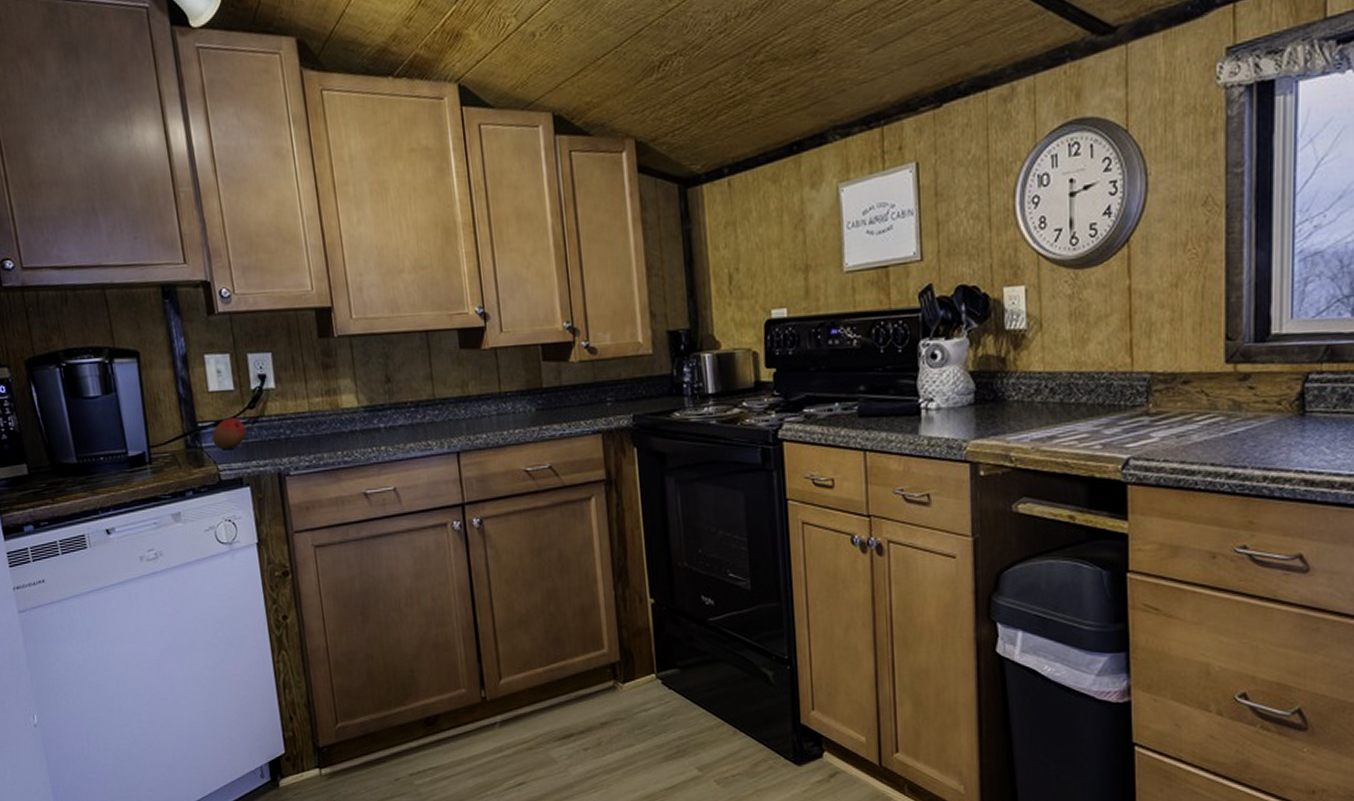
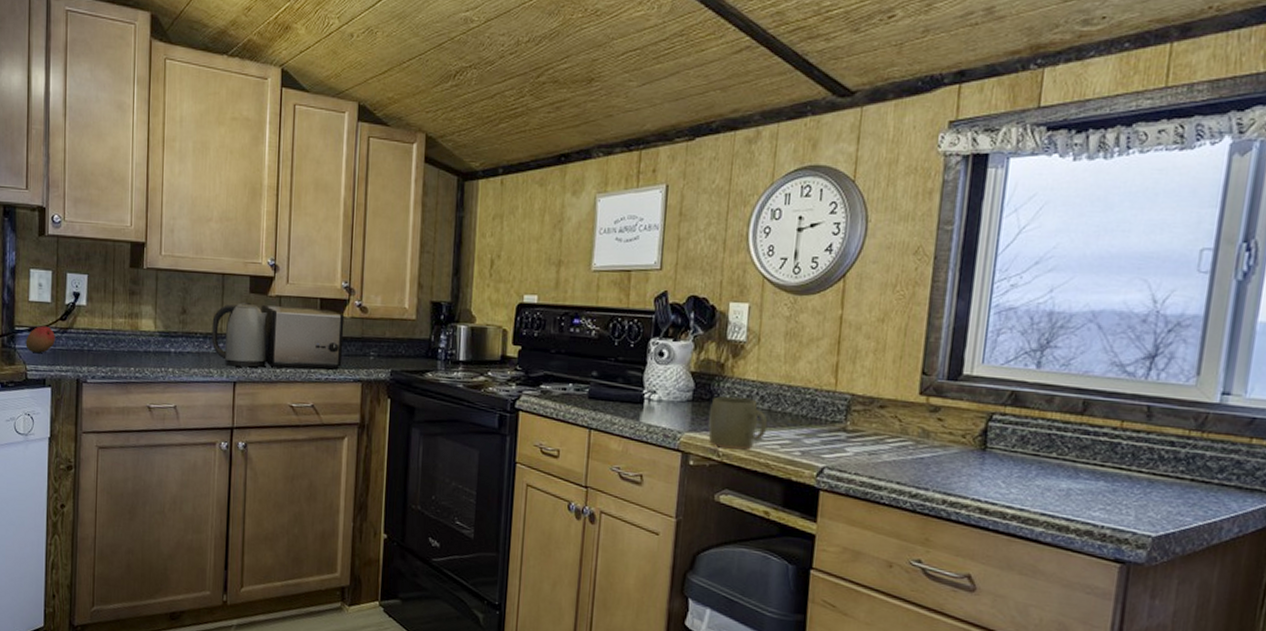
kettle: none [422,360,491,435] -> present [211,302,268,368]
toaster: none [475,356,577,432] -> present [260,305,345,371]
mug: none [994,393,1062,452] -> present [708,396,768,450]

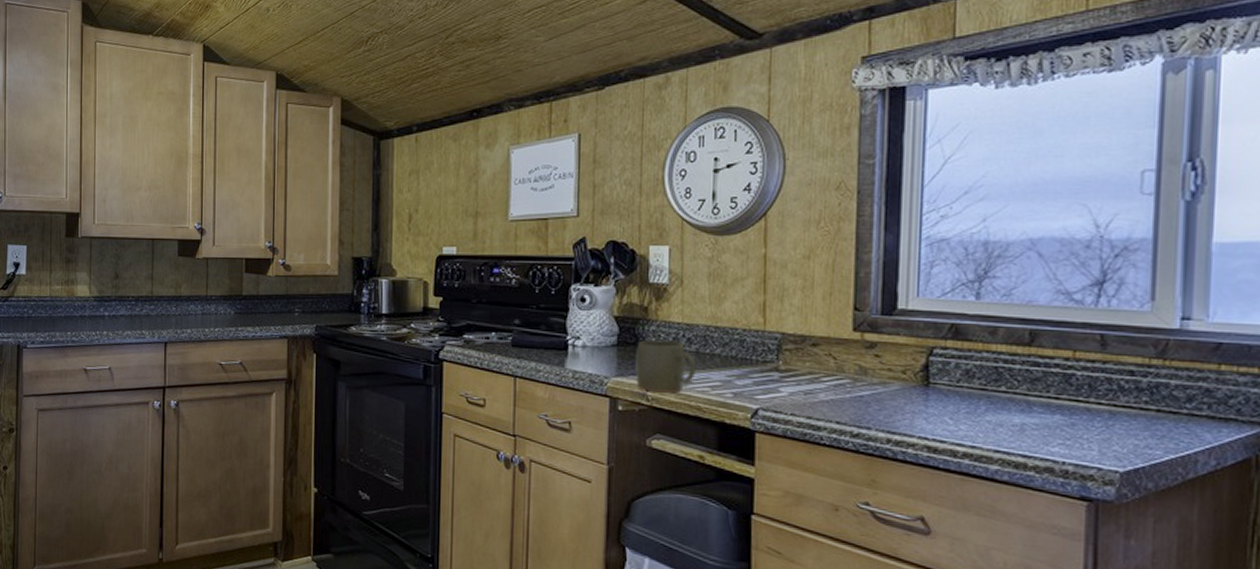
kettle: present [211,302,268,368] -> none [143,266,196,328]
toaster: present [260,305,345,371] -> none [189,268,269,329]

